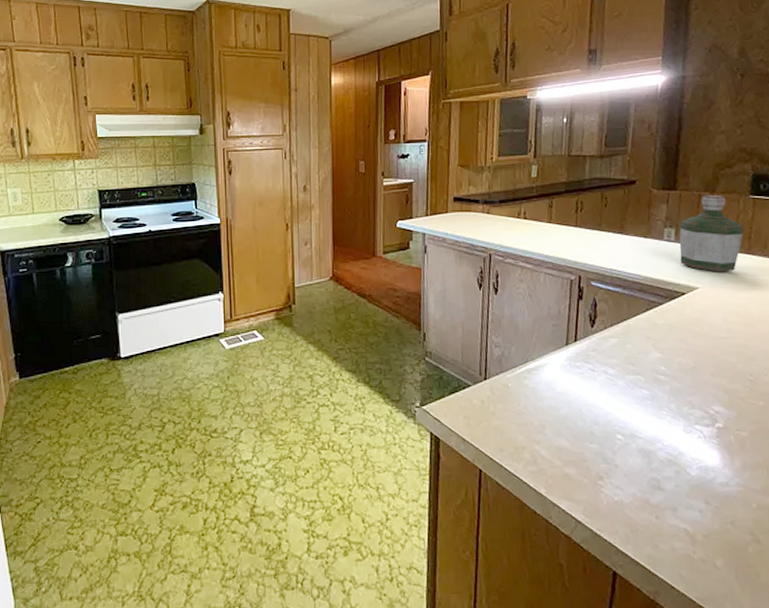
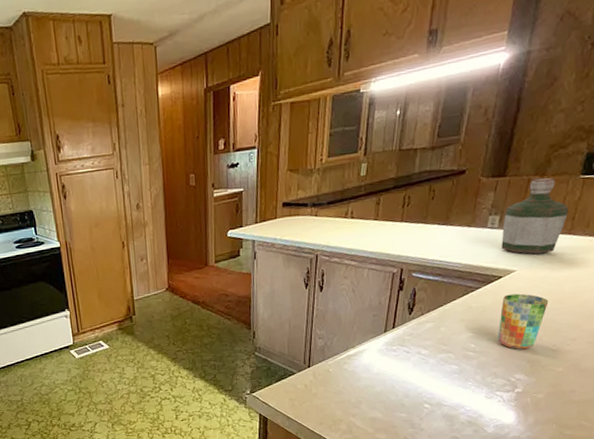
cup: none [688,313,738,377] -> present [498,293,549,350]

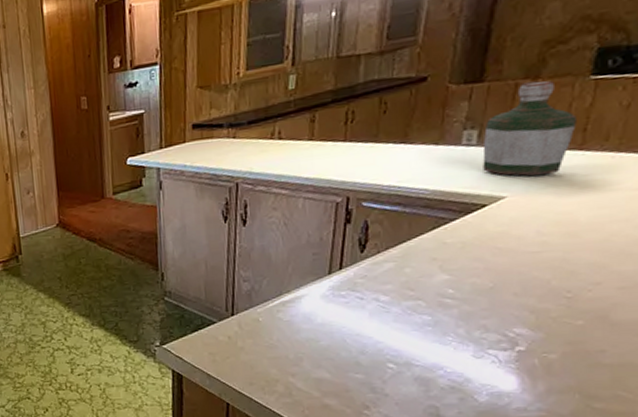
cup: present [498,293,549,350] -> none [485,225,556,297]

